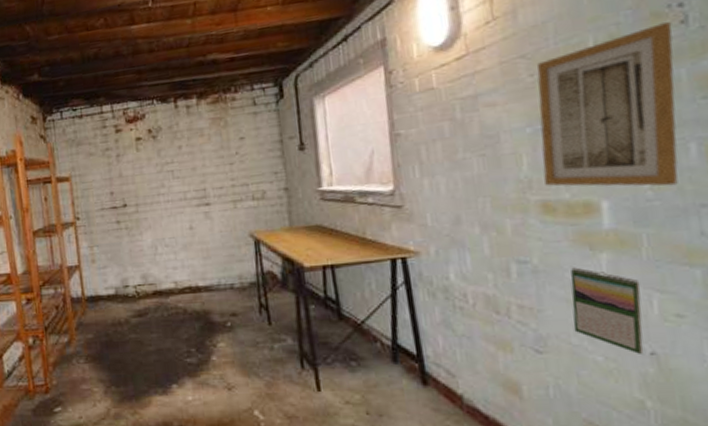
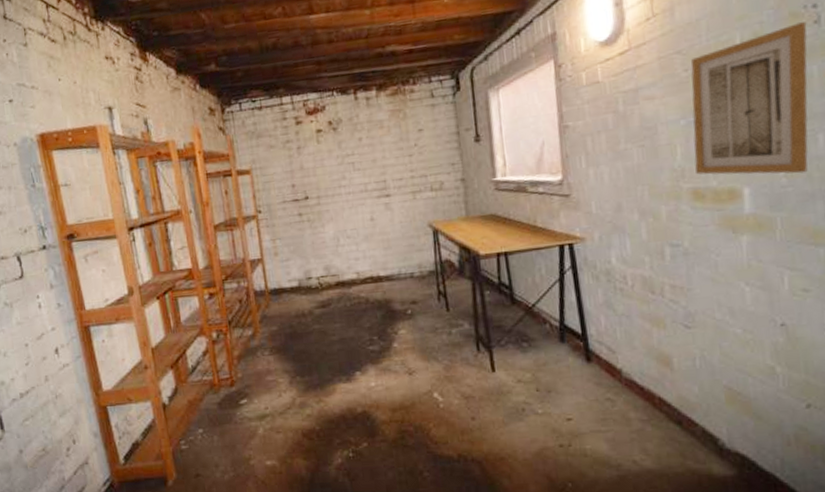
calendar: present [570,267,644,354] -> none [716,249,776,326]

